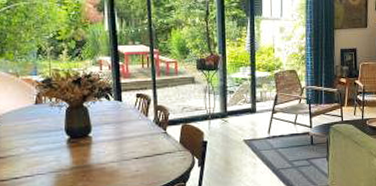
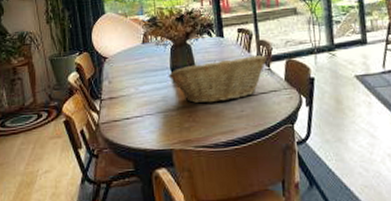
fruit basket: none [62,119,163,164] -> present [168,54,267,104]

